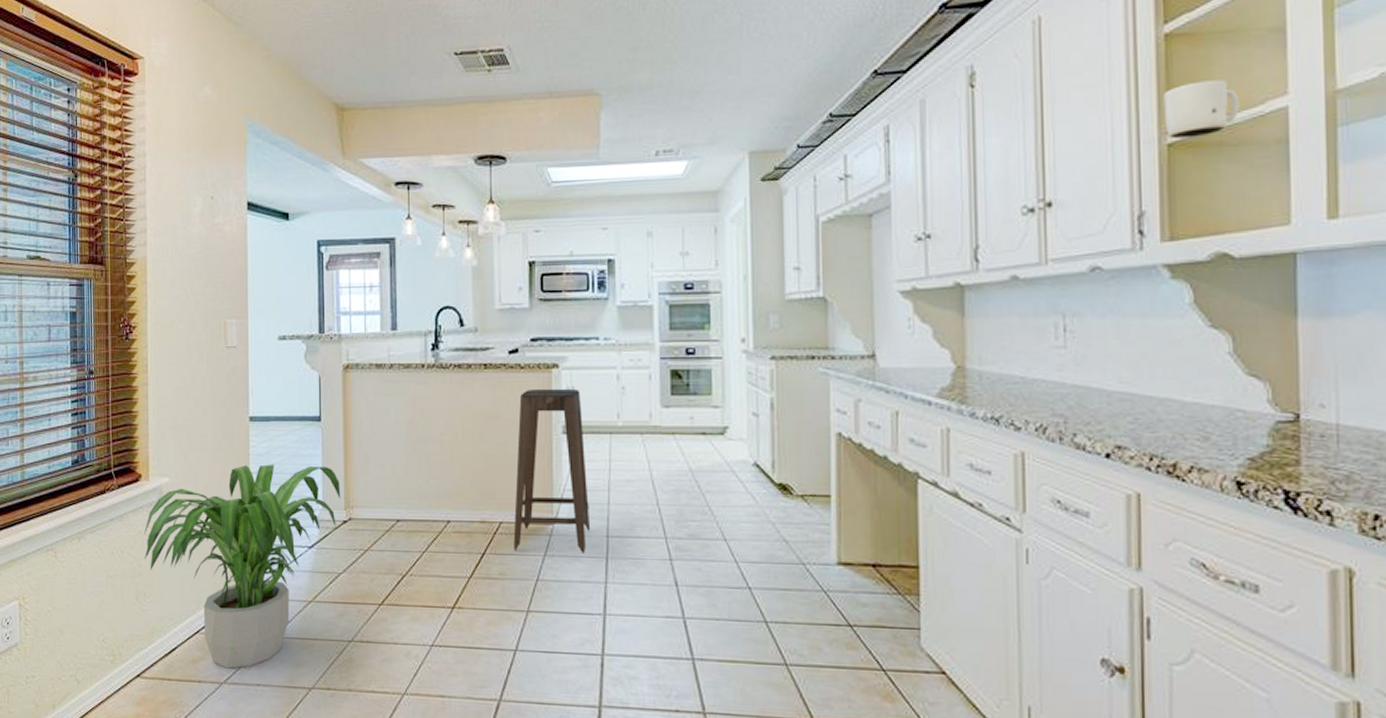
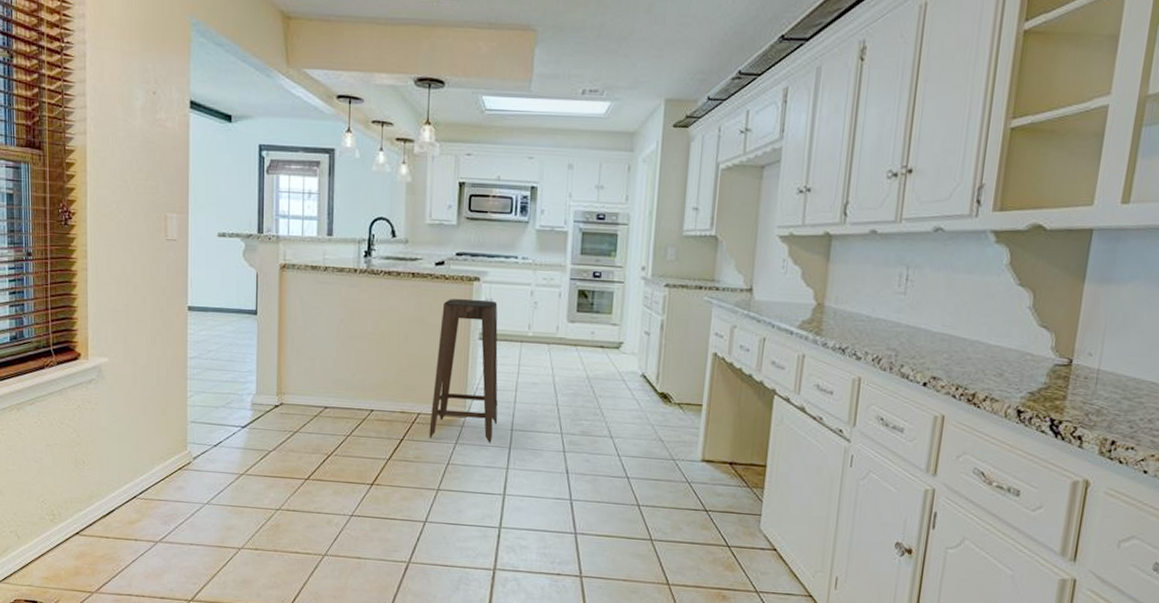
potted plant: present [144,464,341,669] -> none [83,351,274,530]
mug: present [1163,79,1239,139] -> none [1011,75,1073,124]

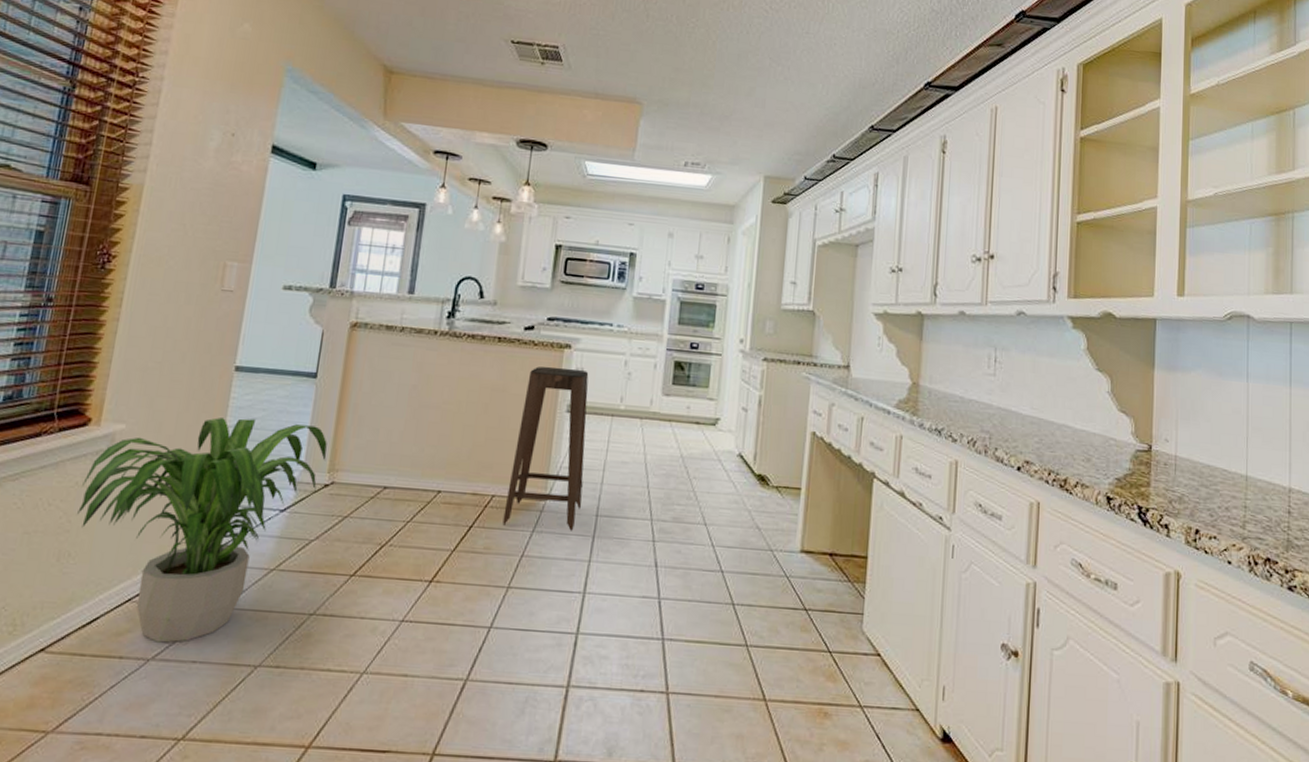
potted plant: none [83,351,274,530] -> present [77,417,327,643]

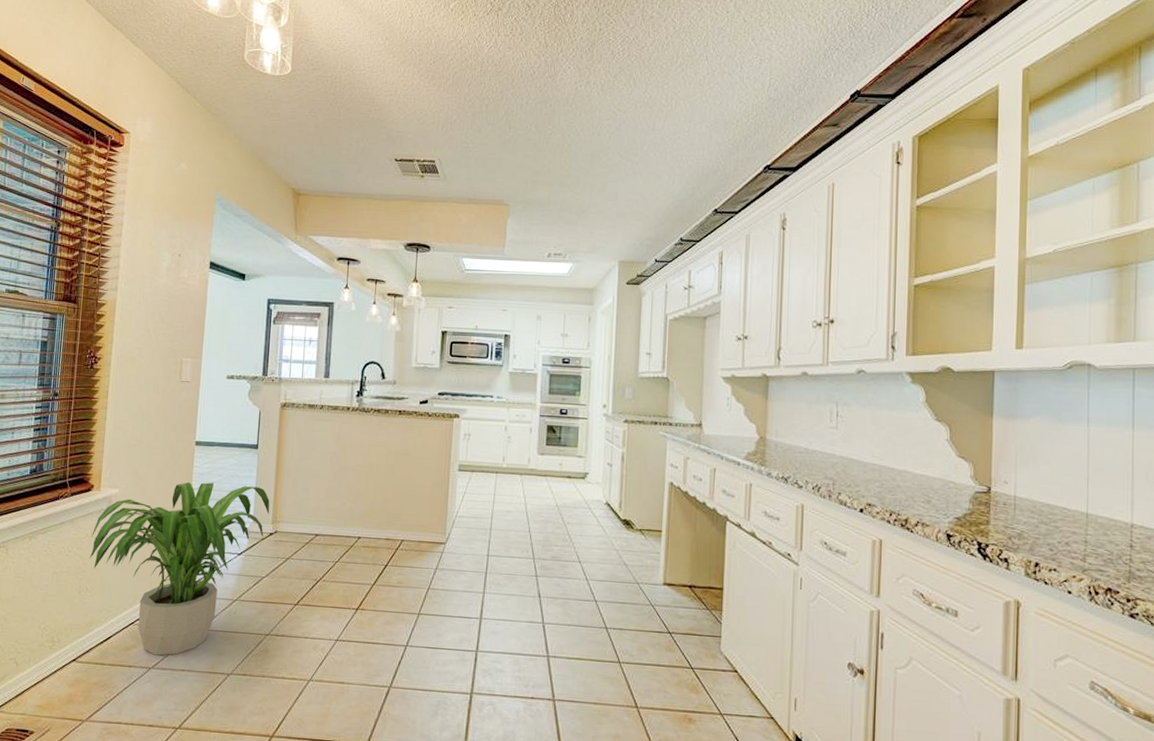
bar stool: present [502,366,589,531] -> none [411,433,476,568]

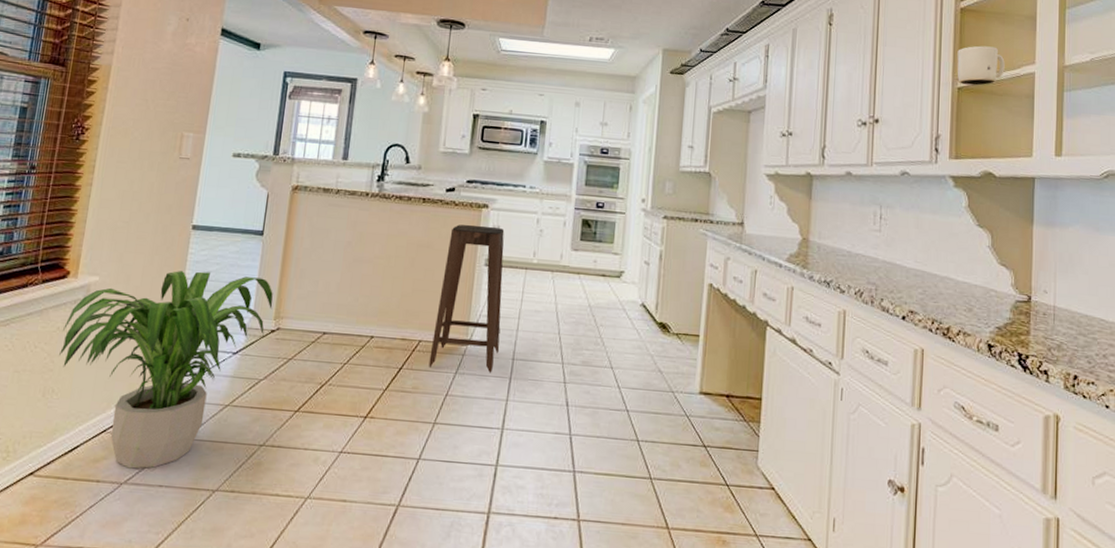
bar stool: none [411,433,476,568] -> present [428,224,505,373]
mug: none [913,242,963,282] -> present [957,45,1005,86]

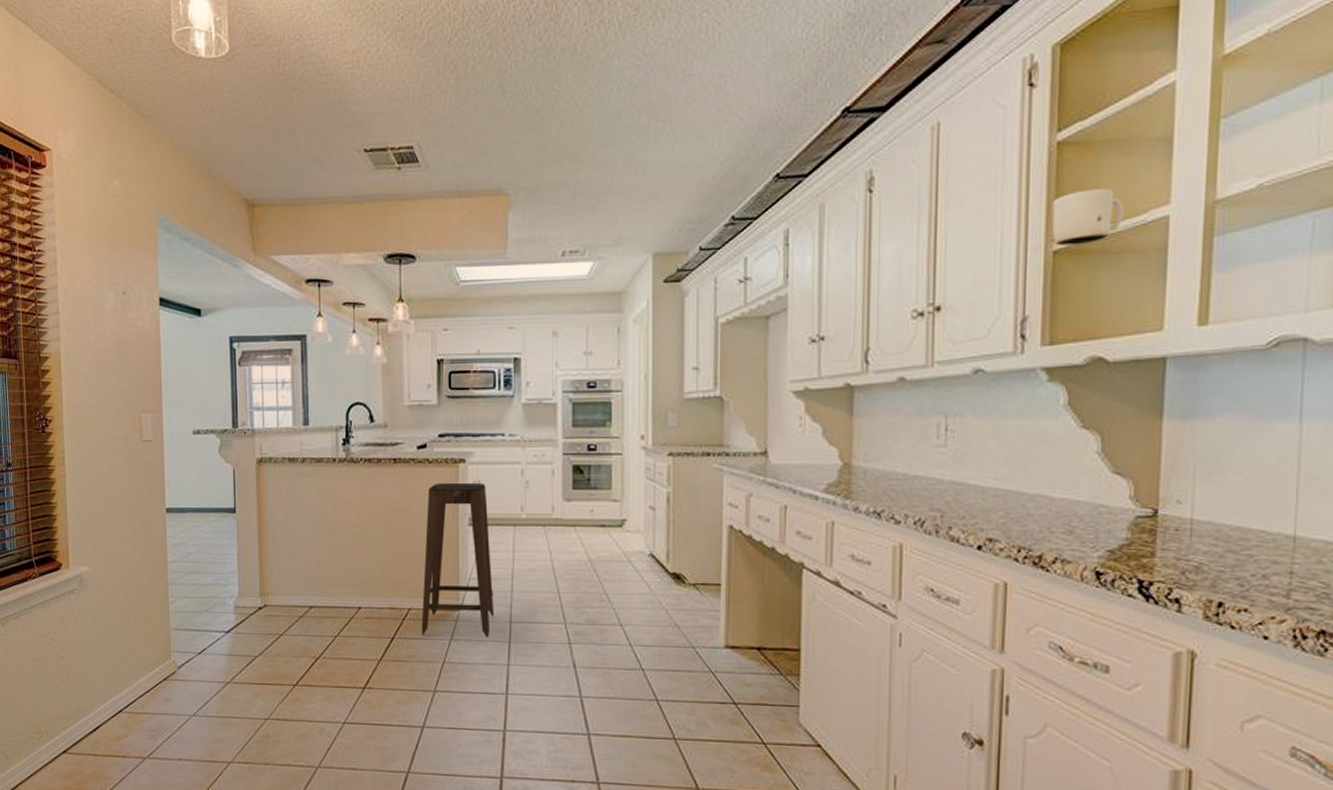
potted plant: present [59,271,273,469] -> none [66,554,256,745]

